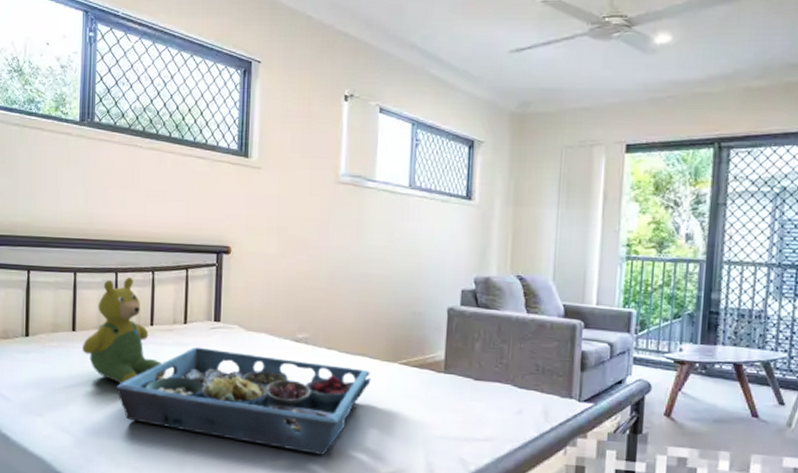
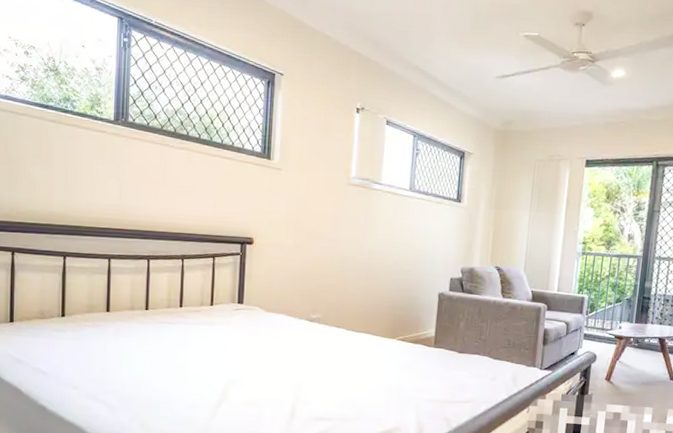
teddy bear: present [83,276,166,384] -> none [116,263,194,359]
serving tray: present [116,347,371,455] -> none [147,326,373,417]

